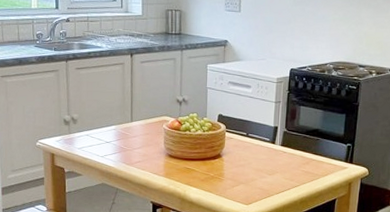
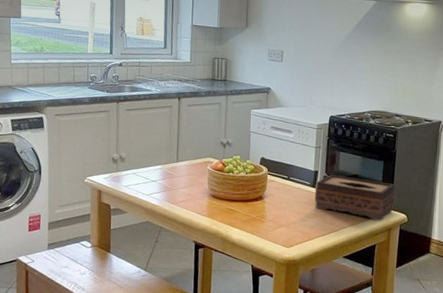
tissue box: none [274,129,357,175] -> present [314,174,395,221]

